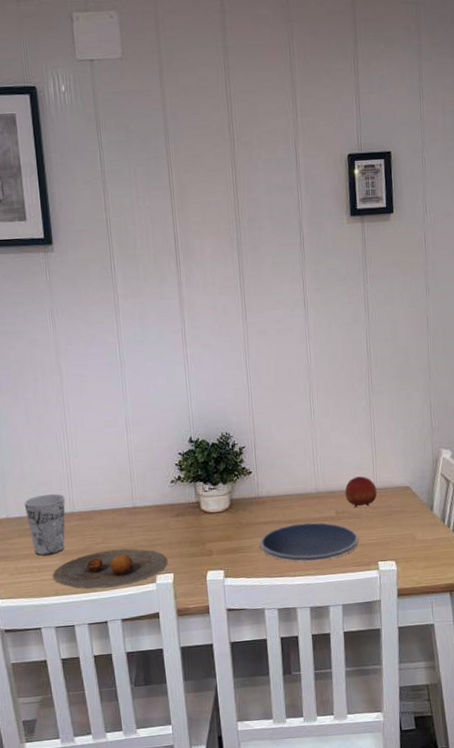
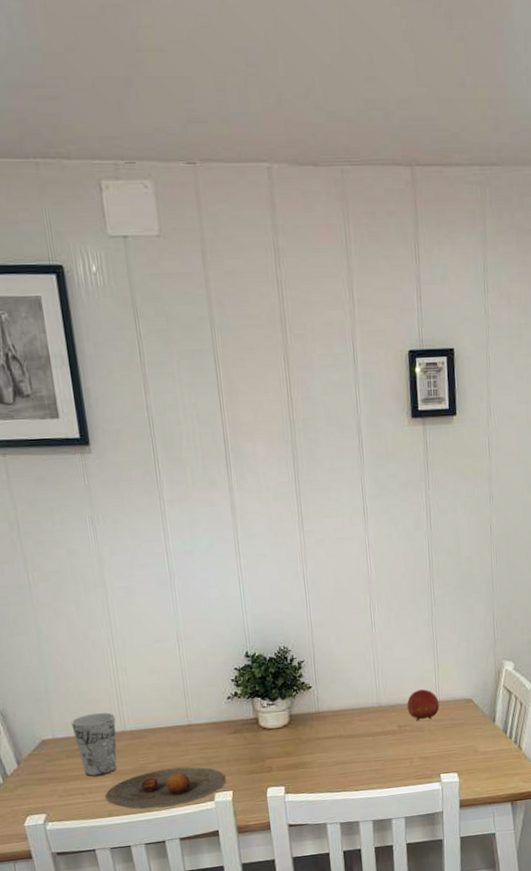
plate: present [260,522,359,562] -> none [321,736,421,776]

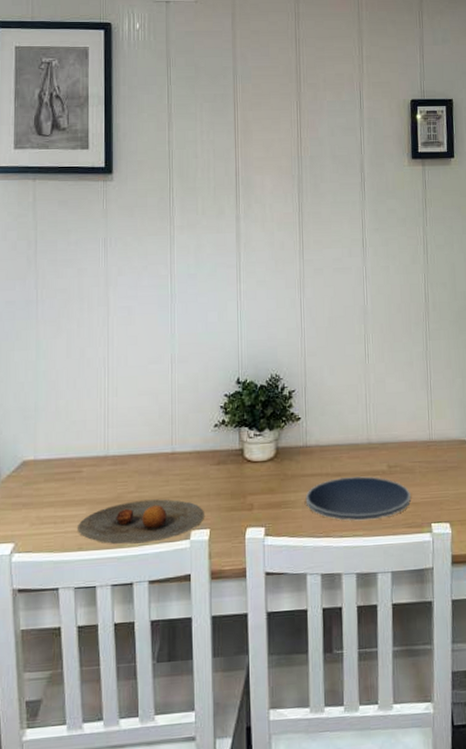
cup: present [71,712,117,777] -> none [55,434,99,504]
plate: none [321,736,421,776] -> present [305,476,411,521]
fruit: present [407,689,440,721] -> none [398,427,432,462]

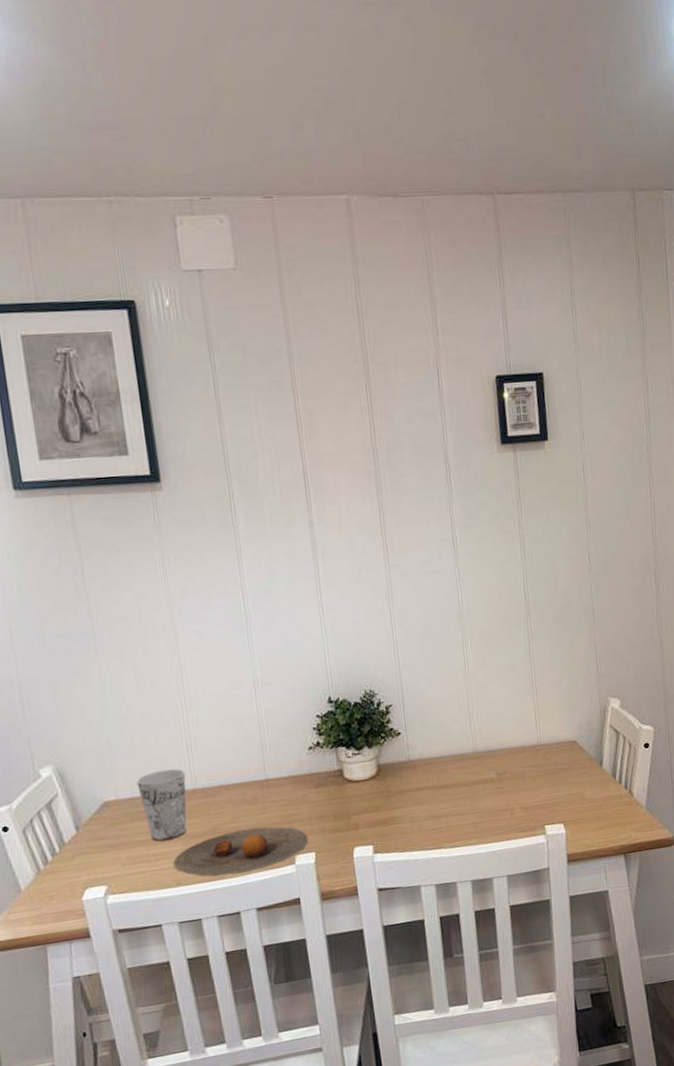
cup: none [55,434,99,504] -> present [136,768,187,841]
plate: present [305,476,411,521] -> none [412,785,523,831]

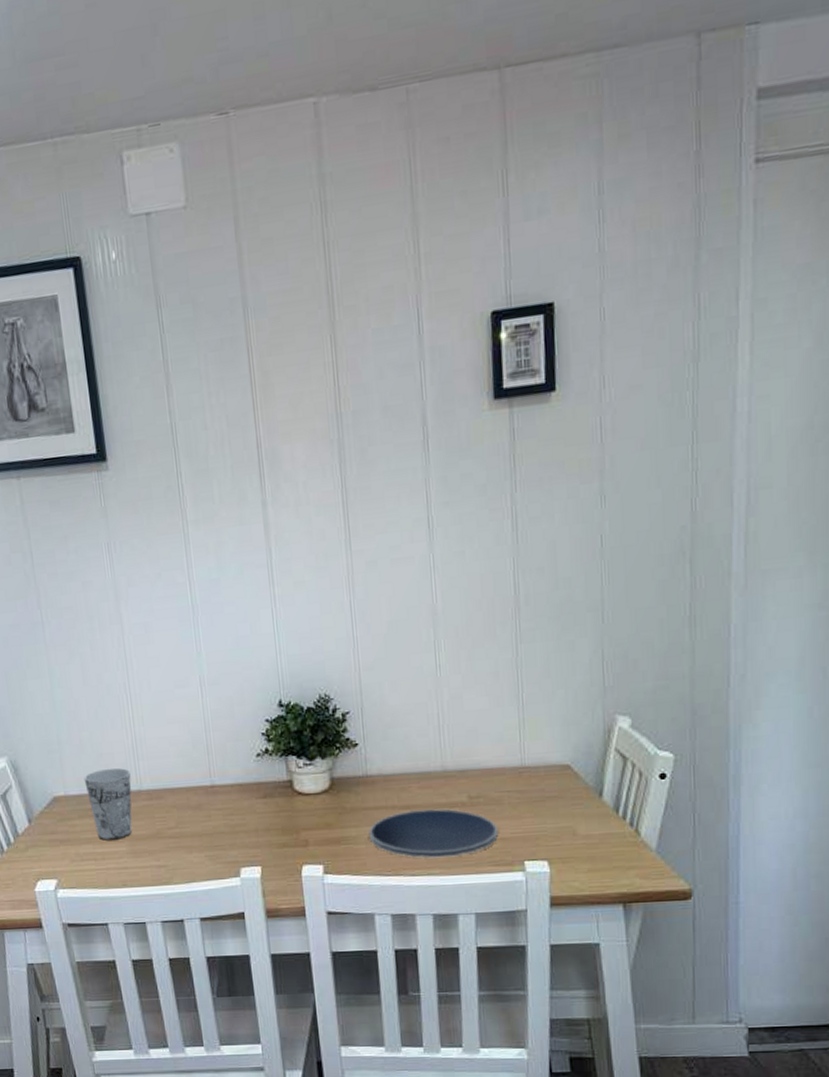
plate: present [173,826,308,877] -> none [119,835,254,882]
plate: none [412,785,523,831] -> present [368,808,499,858]

